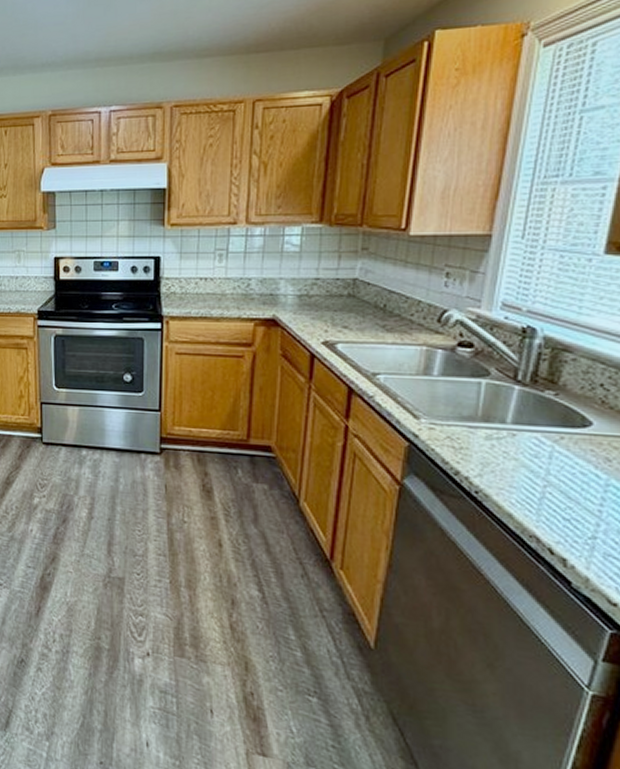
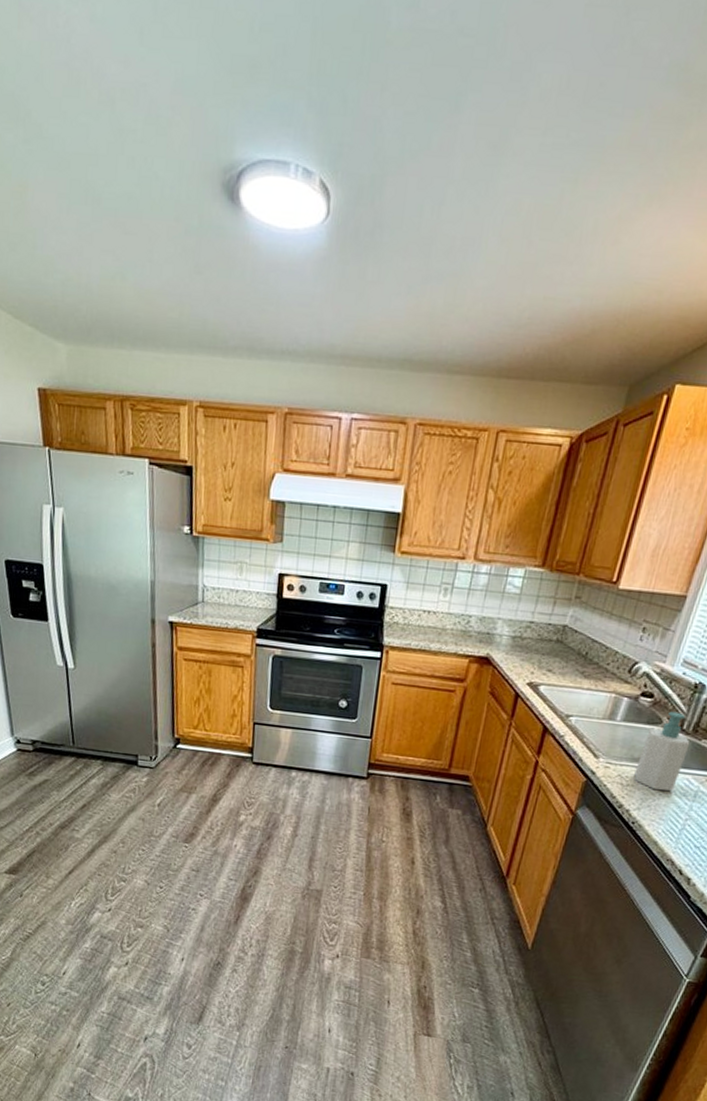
soap bottle: none [467,361,531,454] -> present [634,711,690,791]

